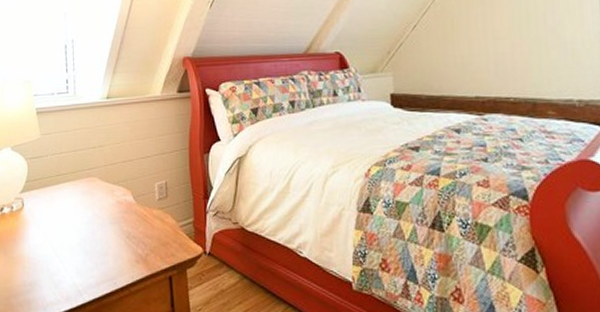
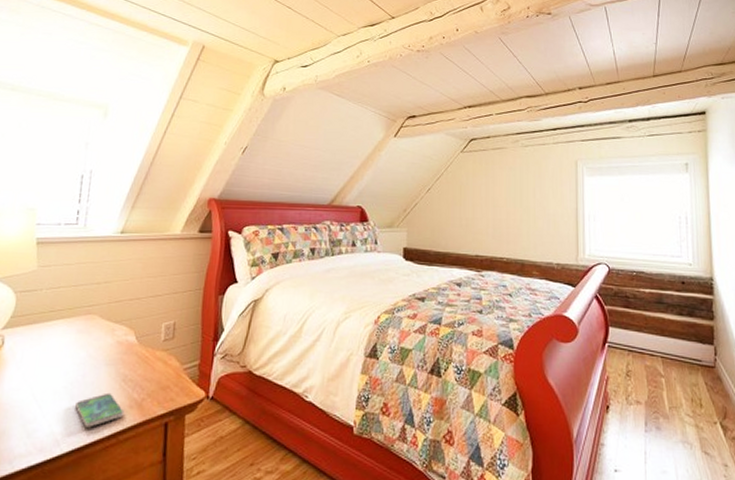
smartphone: none [90,248,132,280] -> present [75,392,125,427]

